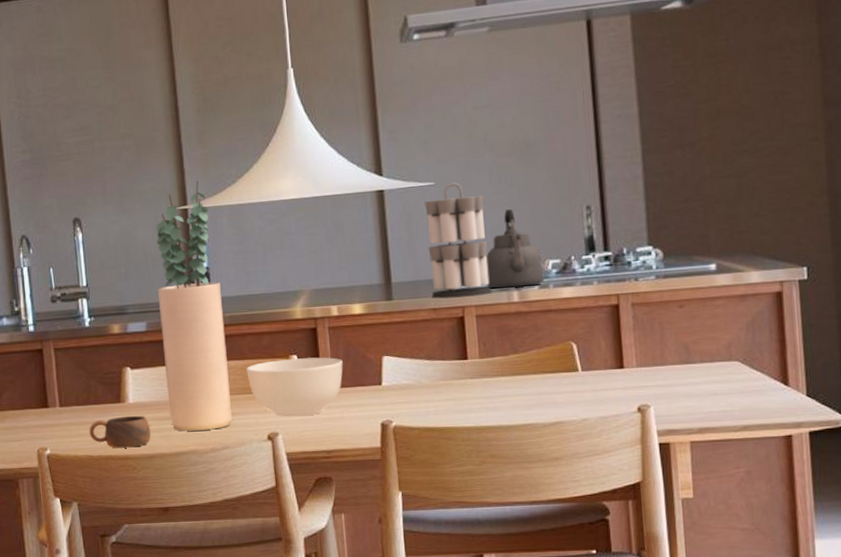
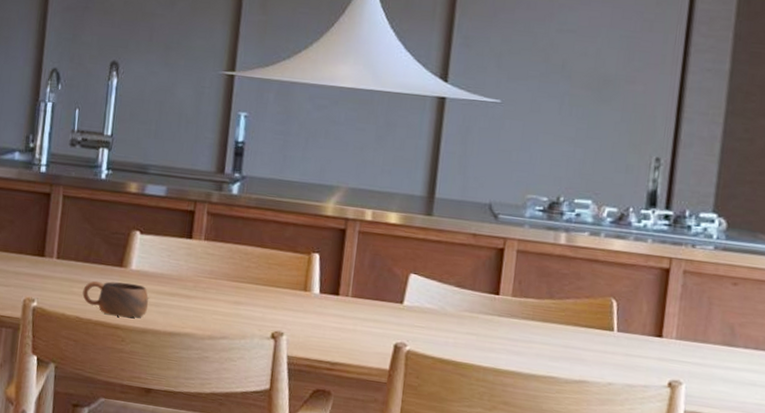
vase: present [156,180,233,431] -> none [171,47,257,316]
bowl: present [246,357,343,417] -> none [262,254,367,321]
spice rack: present [424,182,493,299] -> none [474,104,550,231]
kettle: present [485,209,545,289] -> none [534,145,599,231]

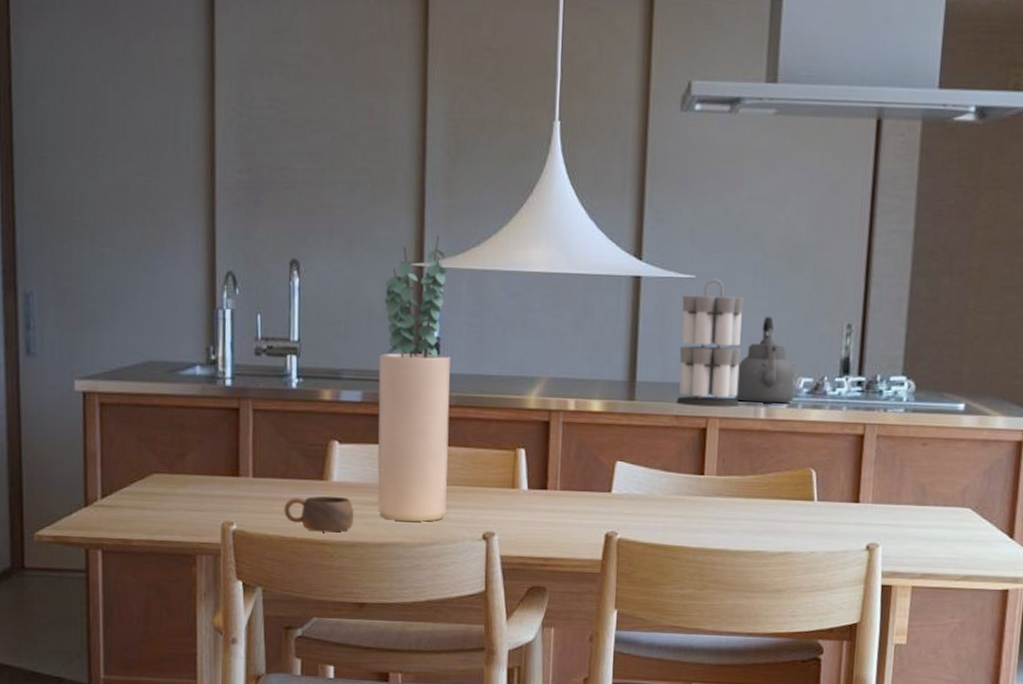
vase: none [171,47,257,316] -> present [377,235,451,522]
spice rack: none [474,104,550,231] -> present [676,279,744,408]
kettle: none [534,145,599,231] -> present [734,317,795,404]

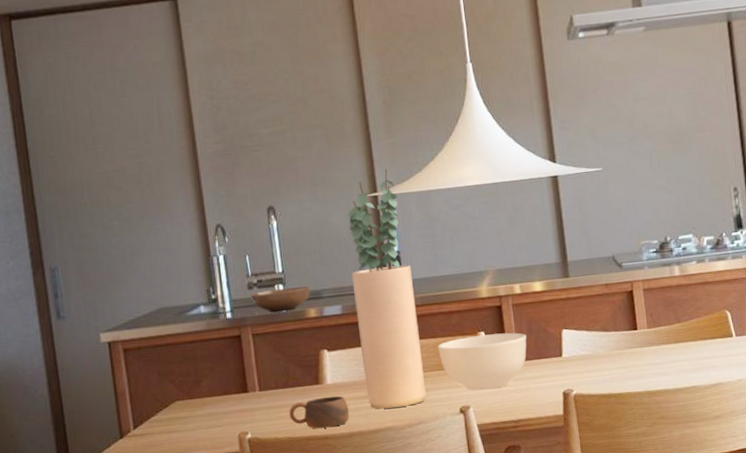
bowl: none [256,360,329,390] -> present [249,286,311,314]
bowl: none [468,452,573,518] -> present [438,333,527,391]
spice rack: present [676,279,744,408] -> none [594,168,657,275]
kettle: present [734,317,795,404] -> none [649,192,701,264]

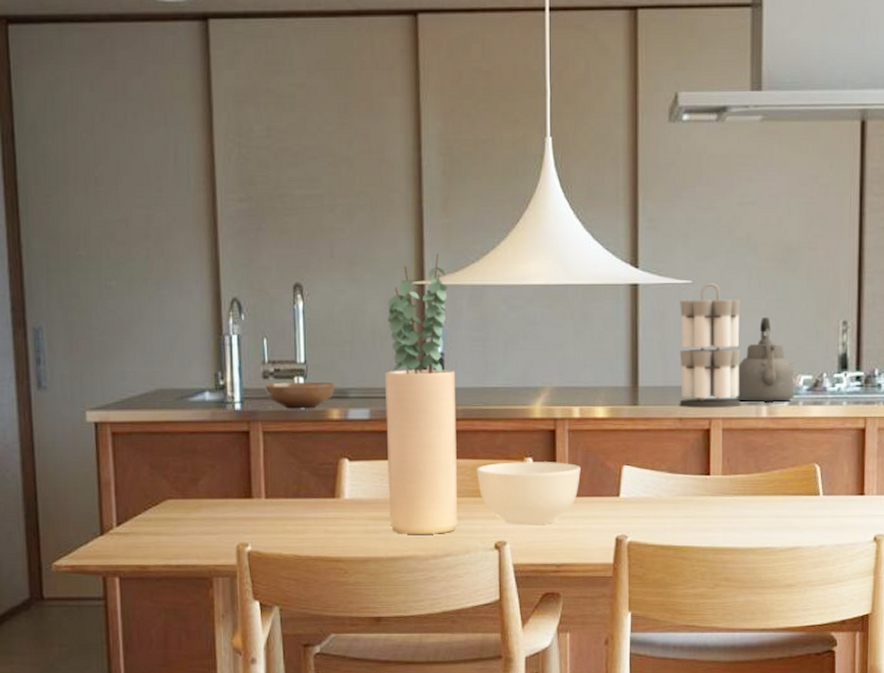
cup: present [289,396,350,429] -> none [297,513,367,549]
spice rack: none [594,168,657,275] -> present [679,283,742,408]
kettle: none [649,192,701,264] -> present [735,318,795,402]

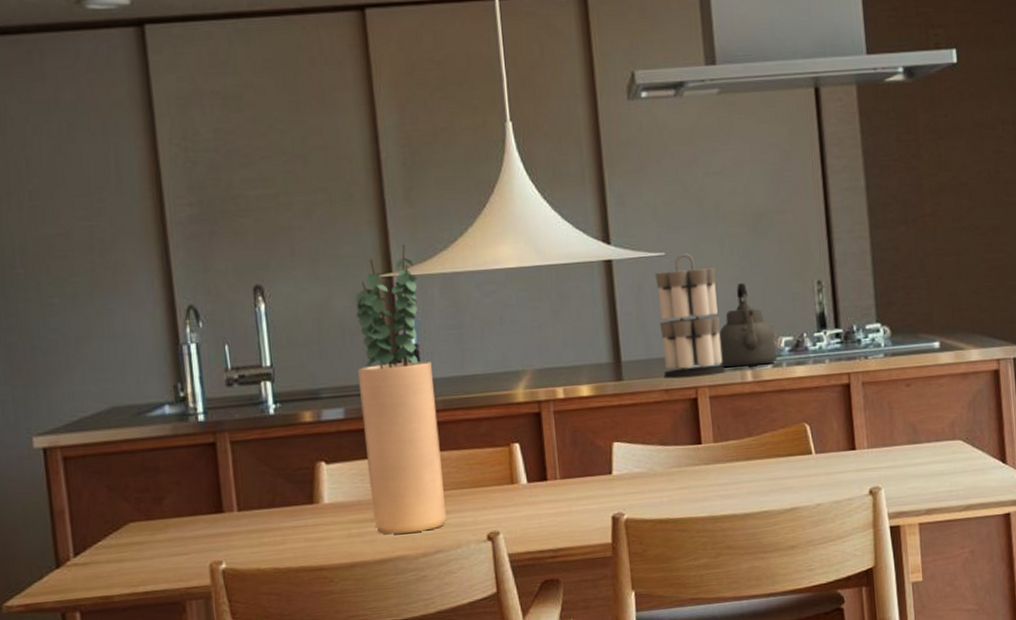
bowl: present [264,382,335,410] -> none [228,384,306,417]
bowl: present [477,462,581,526] -> none [462,445,570,514]

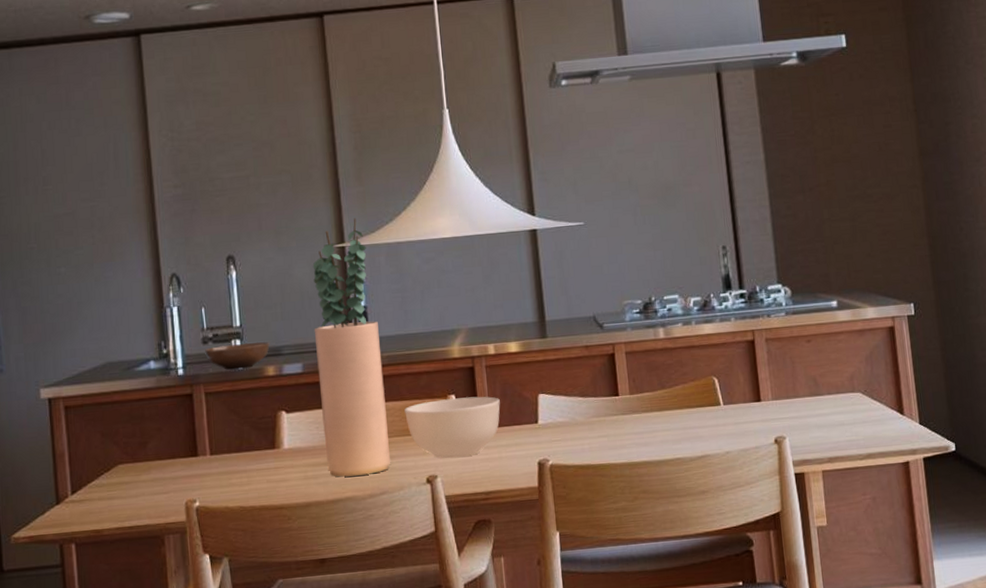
bowl: none [228,384,306,417] -> present [204,342,270,371]
bowl: none [462,445,570,514] -> present [404,396,500,459]
spice rack: present [655,253,726,379] -> none [575,223,641,337]
kettle: present [718,283,778,368] -> none [633,249,687,326]

